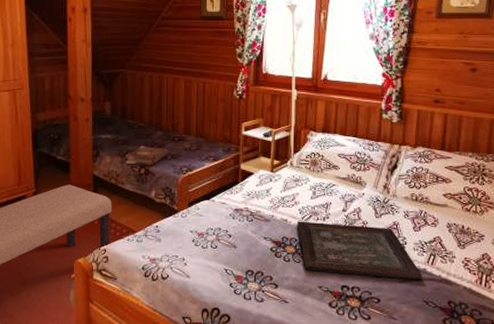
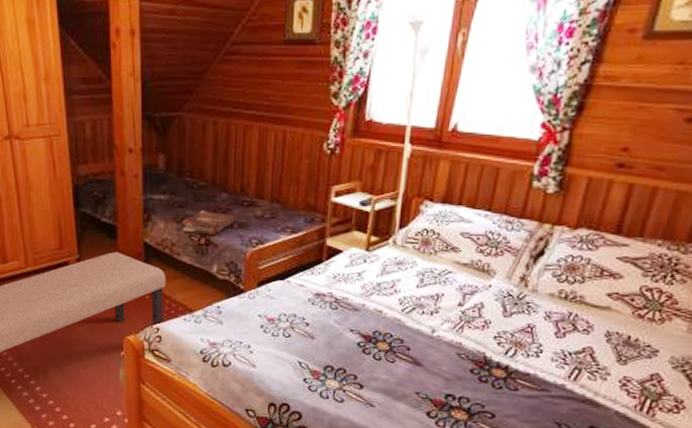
tray: present [297,221,422,280] -> none [394,313,558,398]

